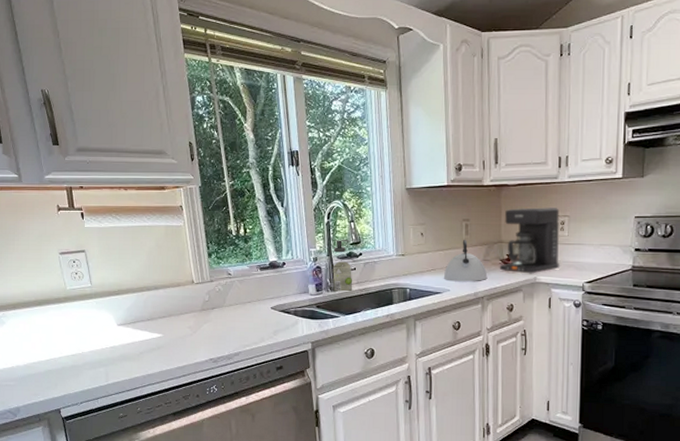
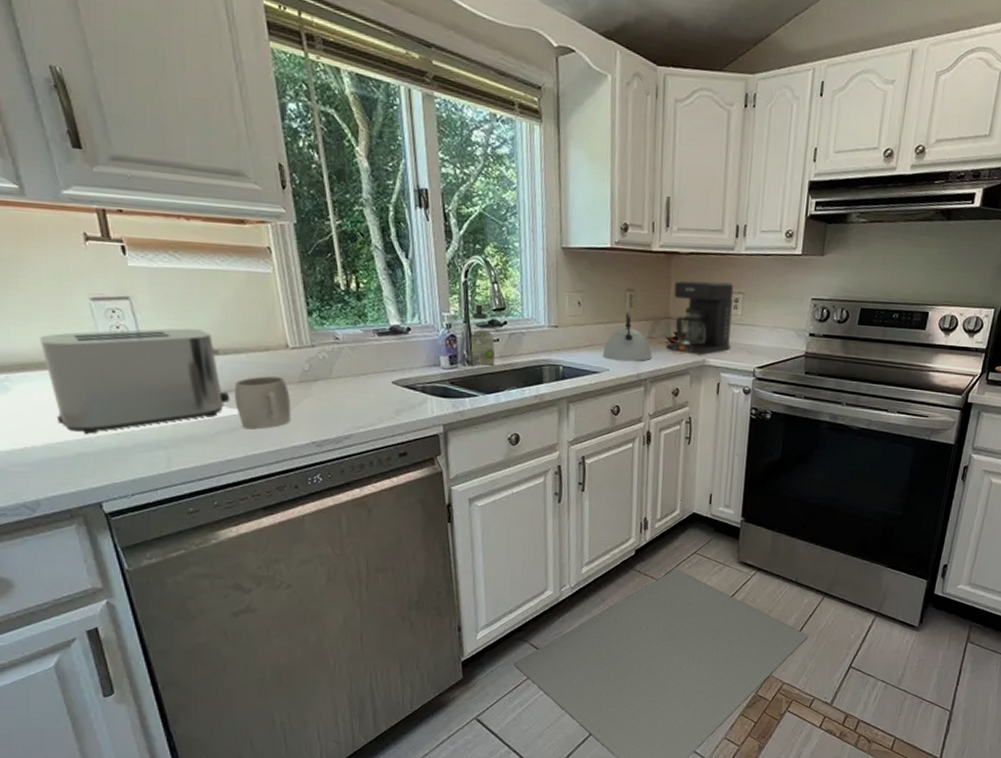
toaster: none [25,272,151,355] -> present [39,328,230,434]
mug: none [154,306,195,350] -> present [235,376,291,430]

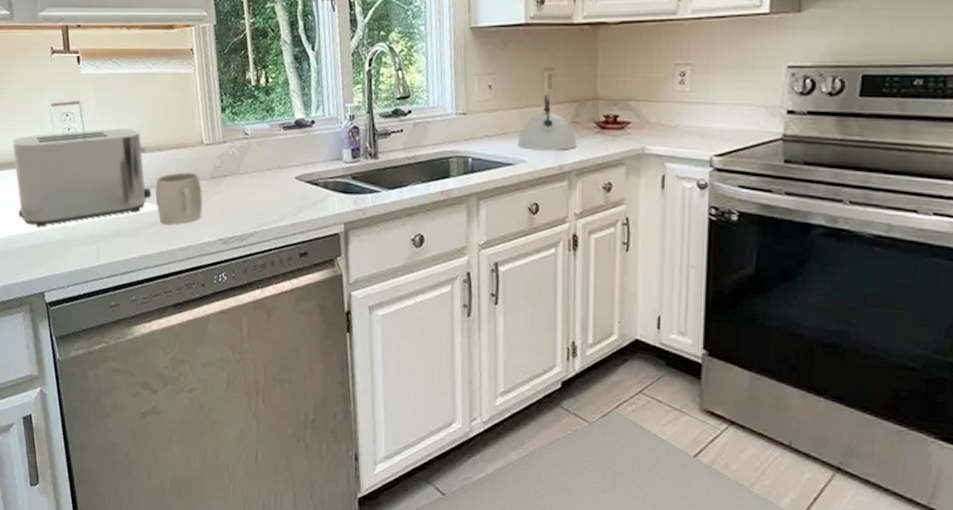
soap dispenser: present [466,304,496,367] -> none [368,93,399,160]
coffee maker: present [666,280,734,356] -> none [594,53,679,142]

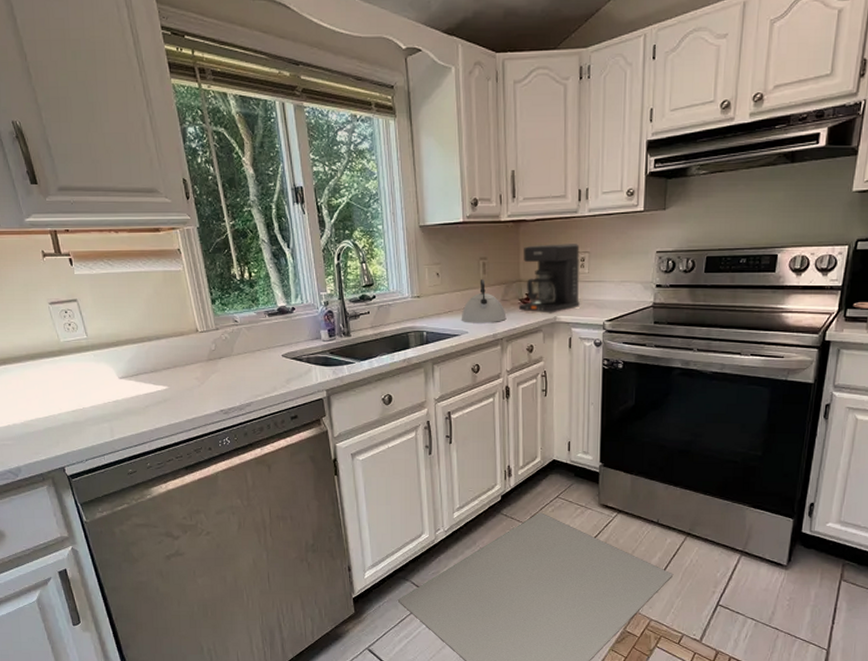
toaster: present [12,128,152,227] -> none [14,322,156,412]
mug: present [155,172,203,226] -> none [158,357,203,402]
coffee maker: none [594,53,679,142] -> present [519,244,580,314]

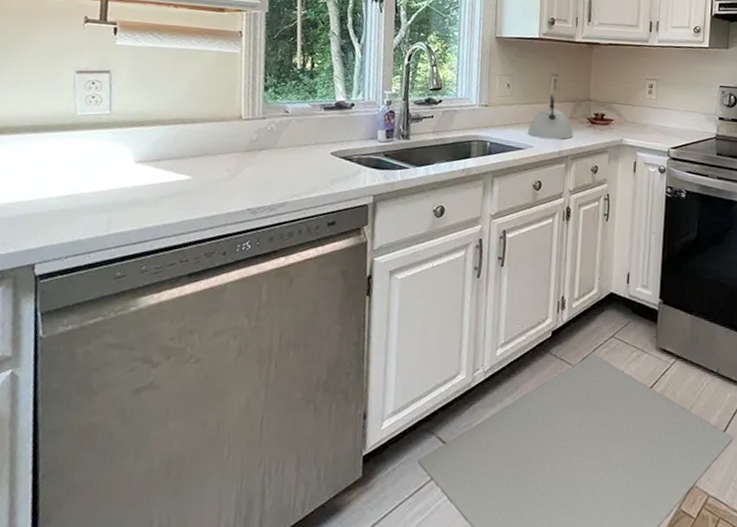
coffee maker: present [519,244,580,314] -> none [586,67,649,136]

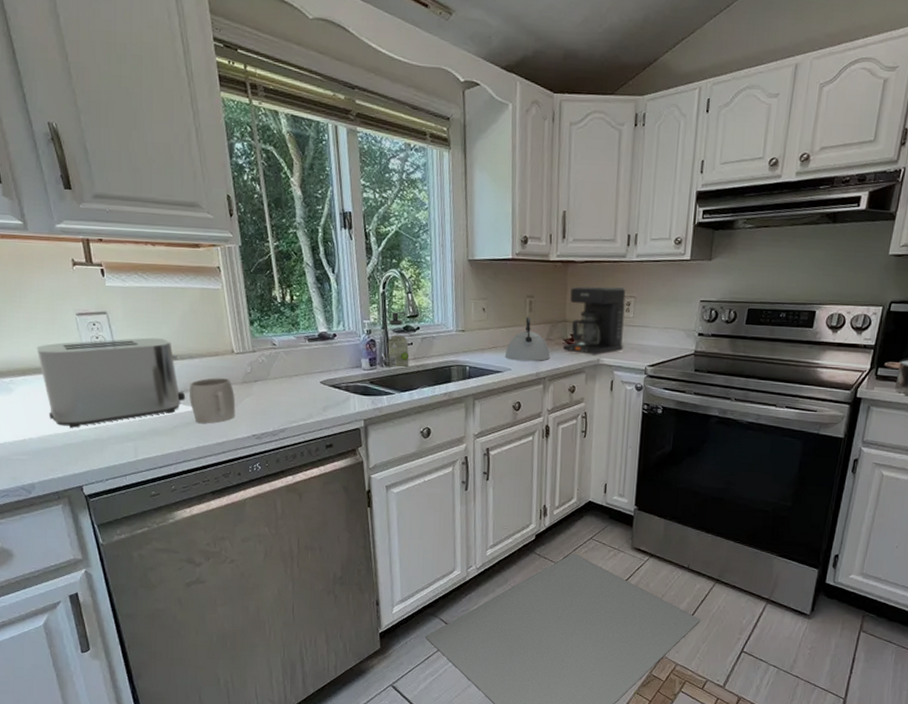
toaster: none [16,99,180,195] -> present [36,337,186,428]
mug: none [183,144,236,196] -> present [190,378,236,424]
soap dispenser: none [402,83,430,141] -> present [383,312,410,368]
coffee maker: none [586,67,649,136] -> present [563,286,626,356]

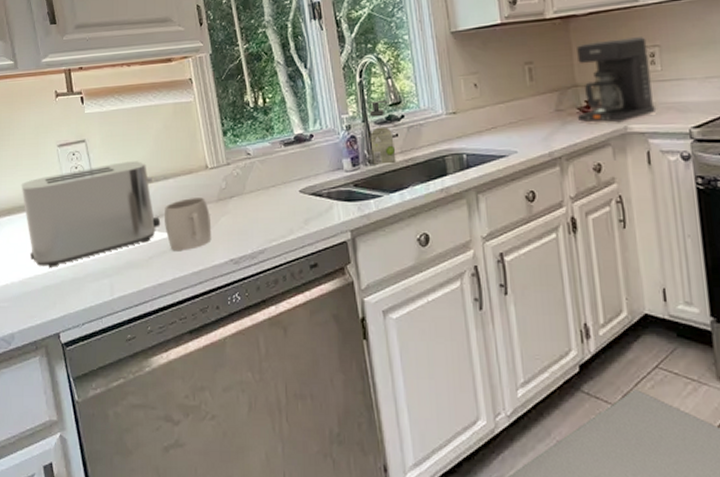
kettle: present [505,316,550,362] -> none [508,86,564,141]

